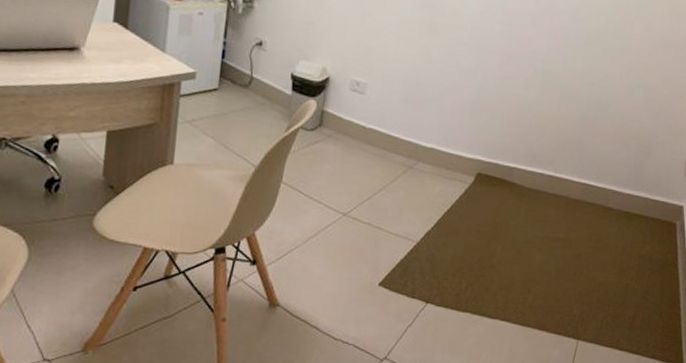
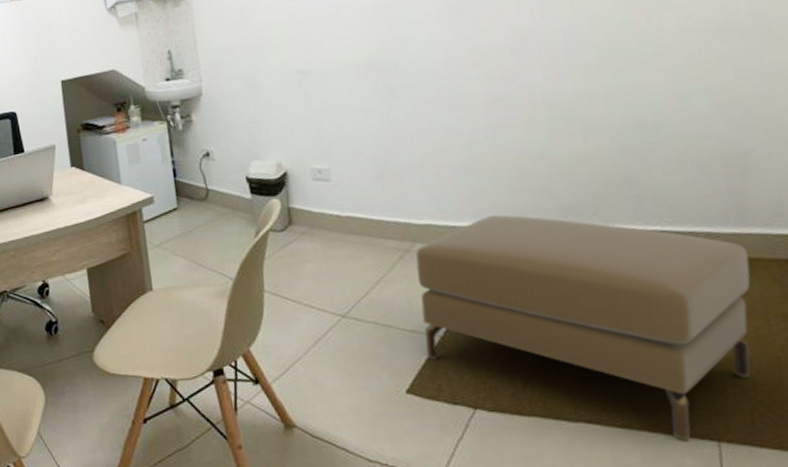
ottoman: none [402,150,633,339] -> present [415,215,751,442]

